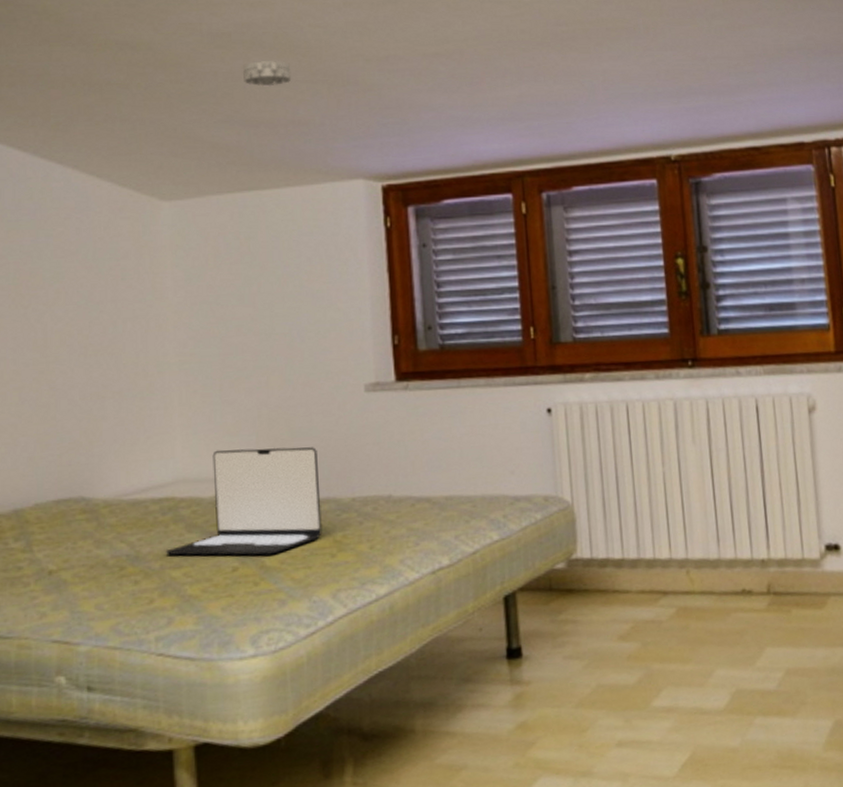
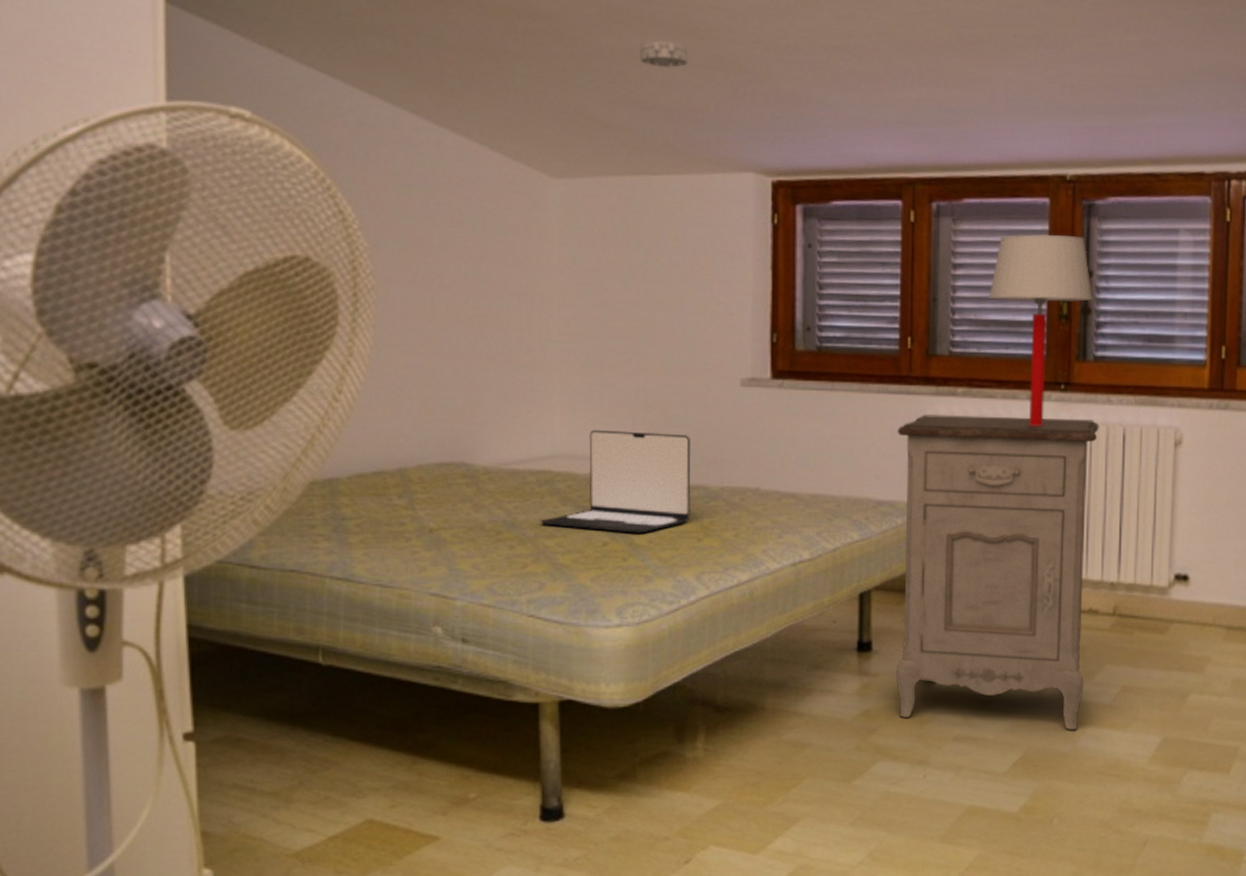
nightstand: none [527,393,747,727] -> present [895,415,1099,730]
table lamp: none [606,213,710,407] -> present [988,234,1092,427]

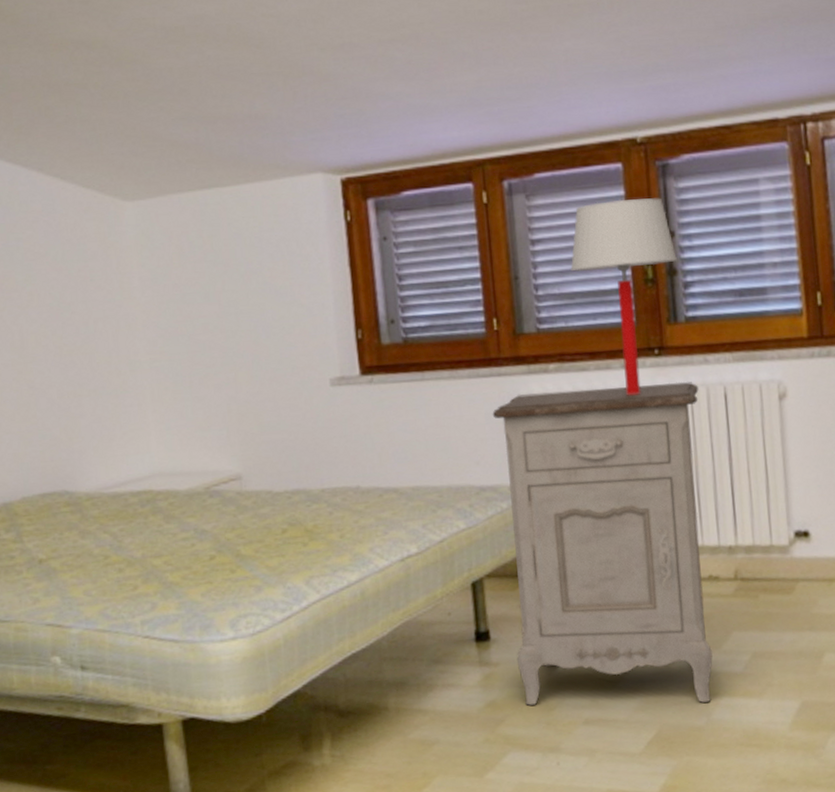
laptop: present [540,429,691,535] -> none [146,440,294,545]
smoke detector: present [640,39,689,68] -> none [198,53,247,81]

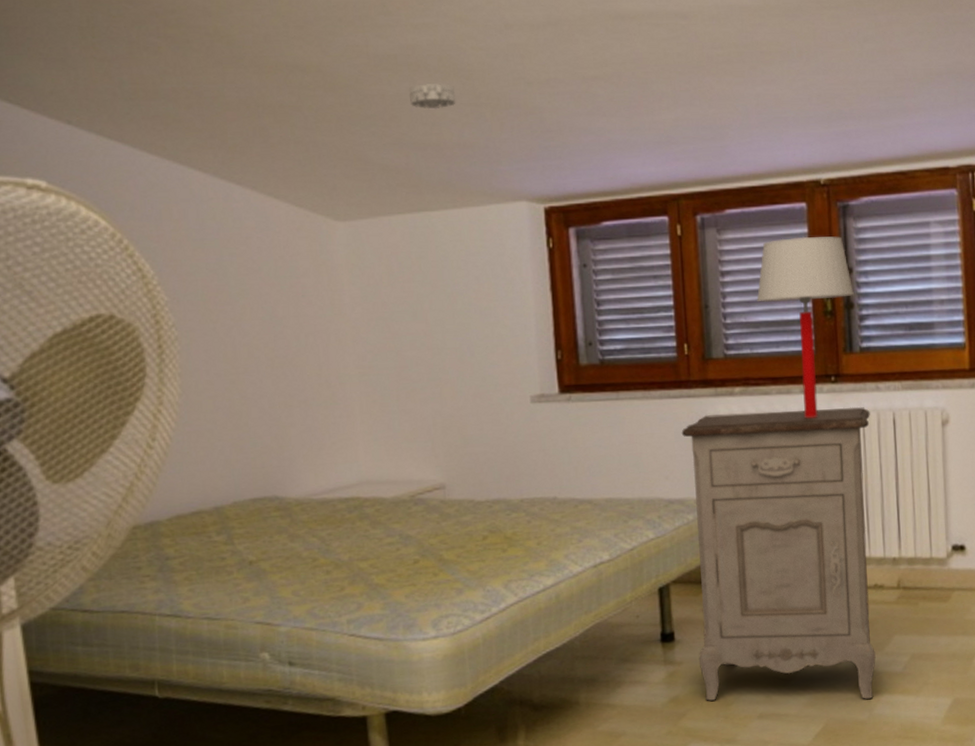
smoke detector: none [198,53,247,81] -> present [409,82,456,110]

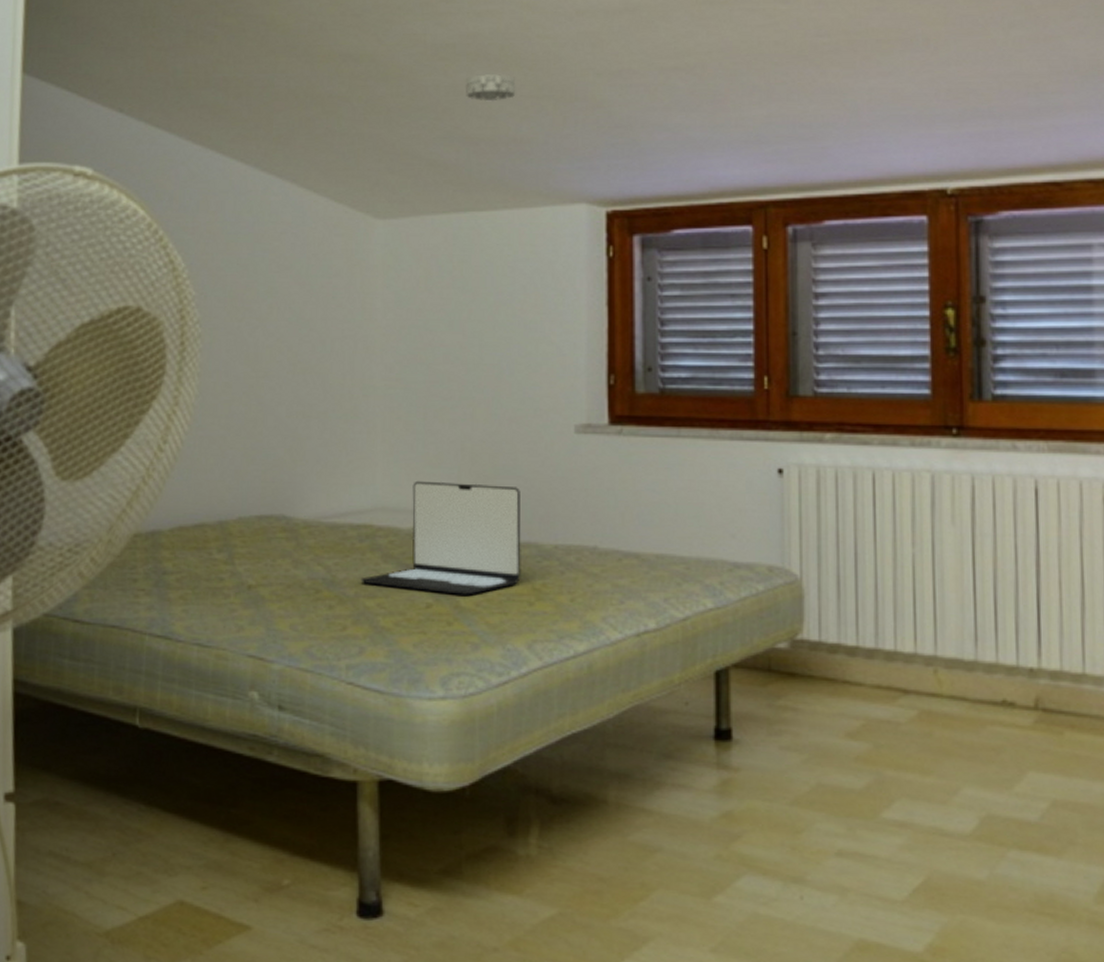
laptop: none [353,453,494,551] -> present [360,480,521,597]
nightstand: present [681,406,876,701] -> none [754,464,1004,852]
table lamp: present [756,236,854,419] -> none [858,256,986,479]

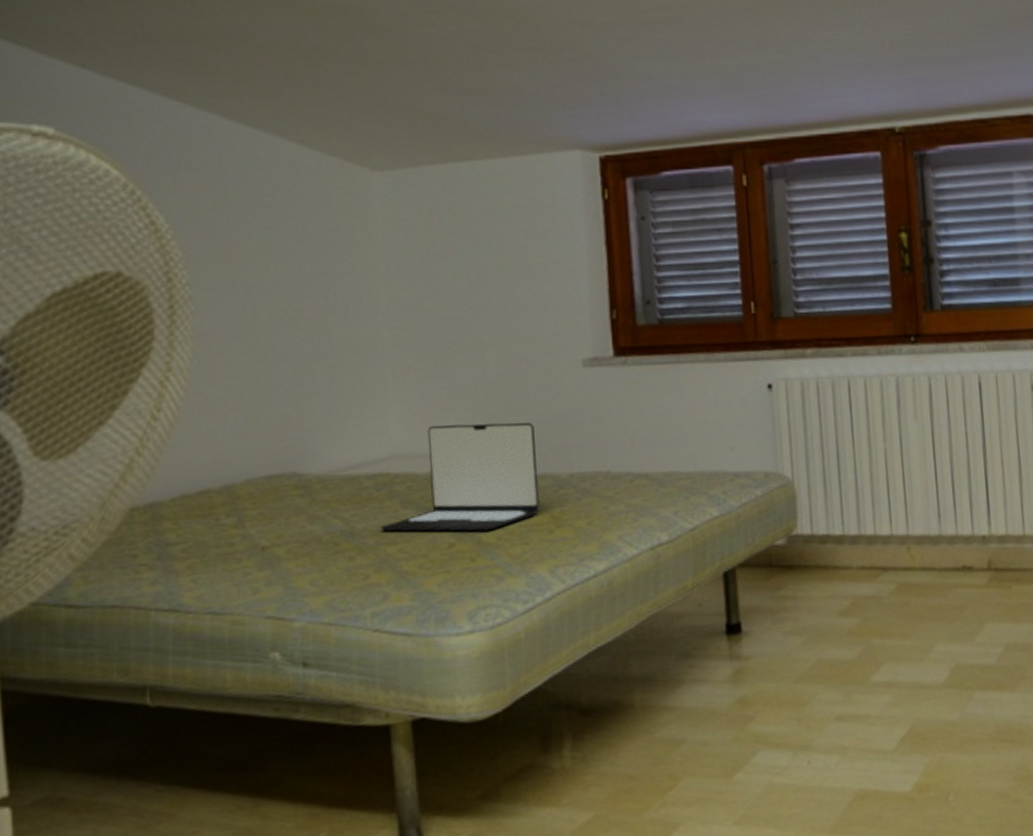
smoke detector: present [466,73,516,102] -> none [456,26,506,54]

